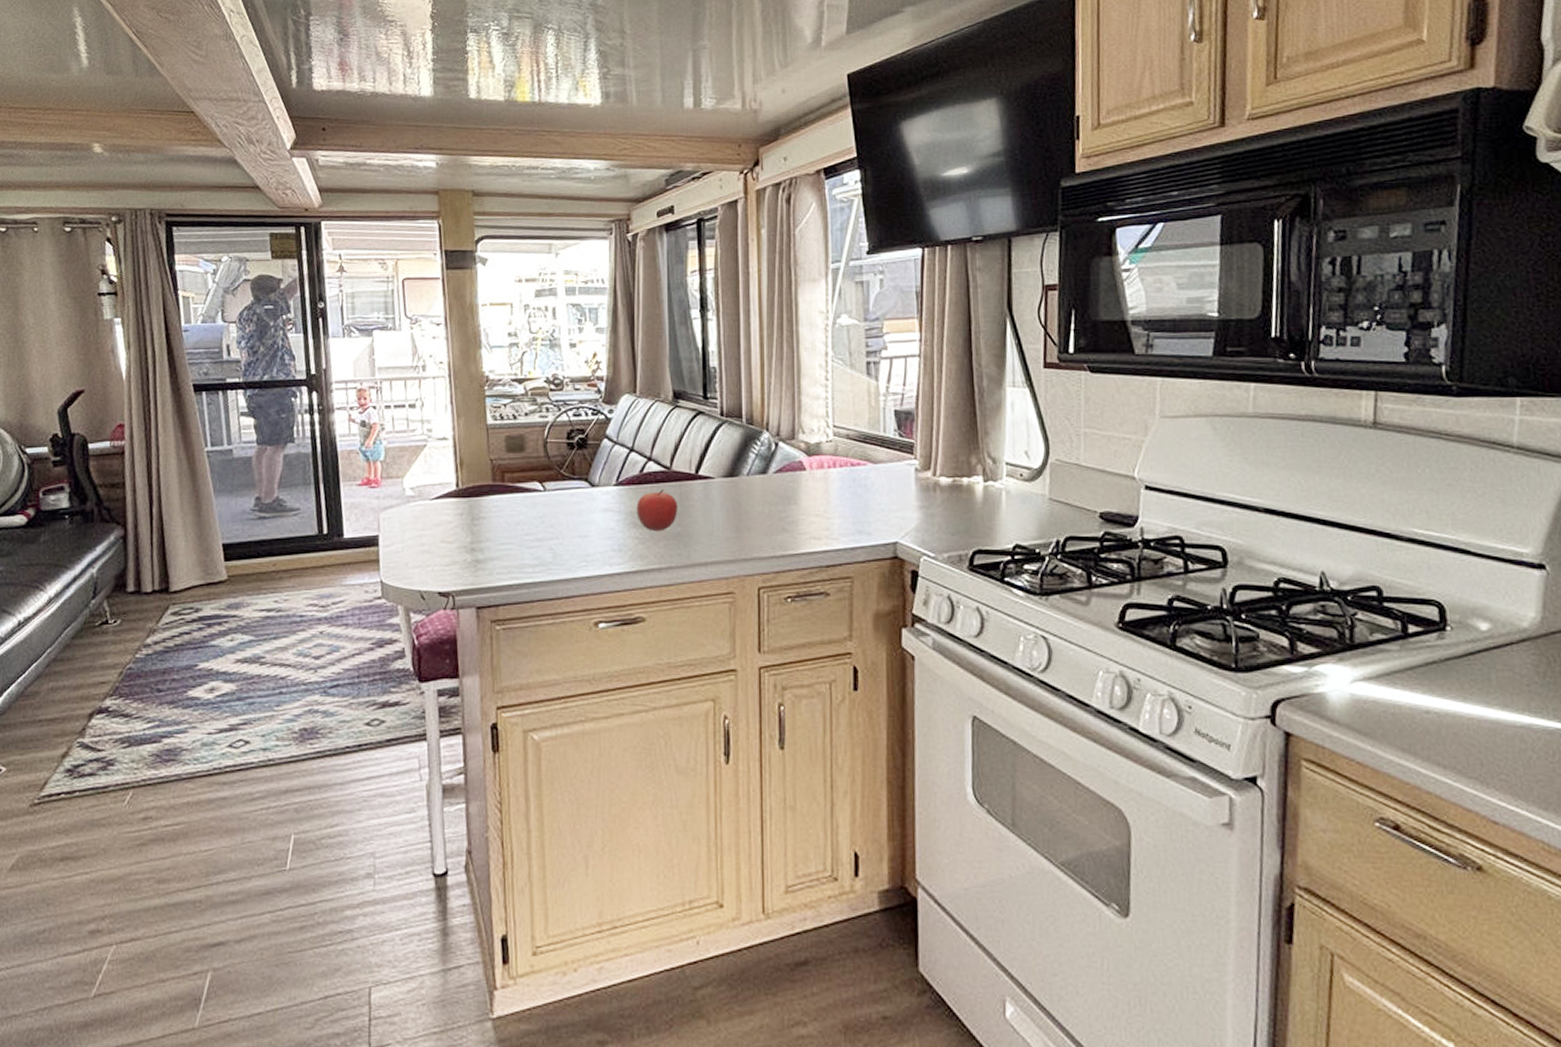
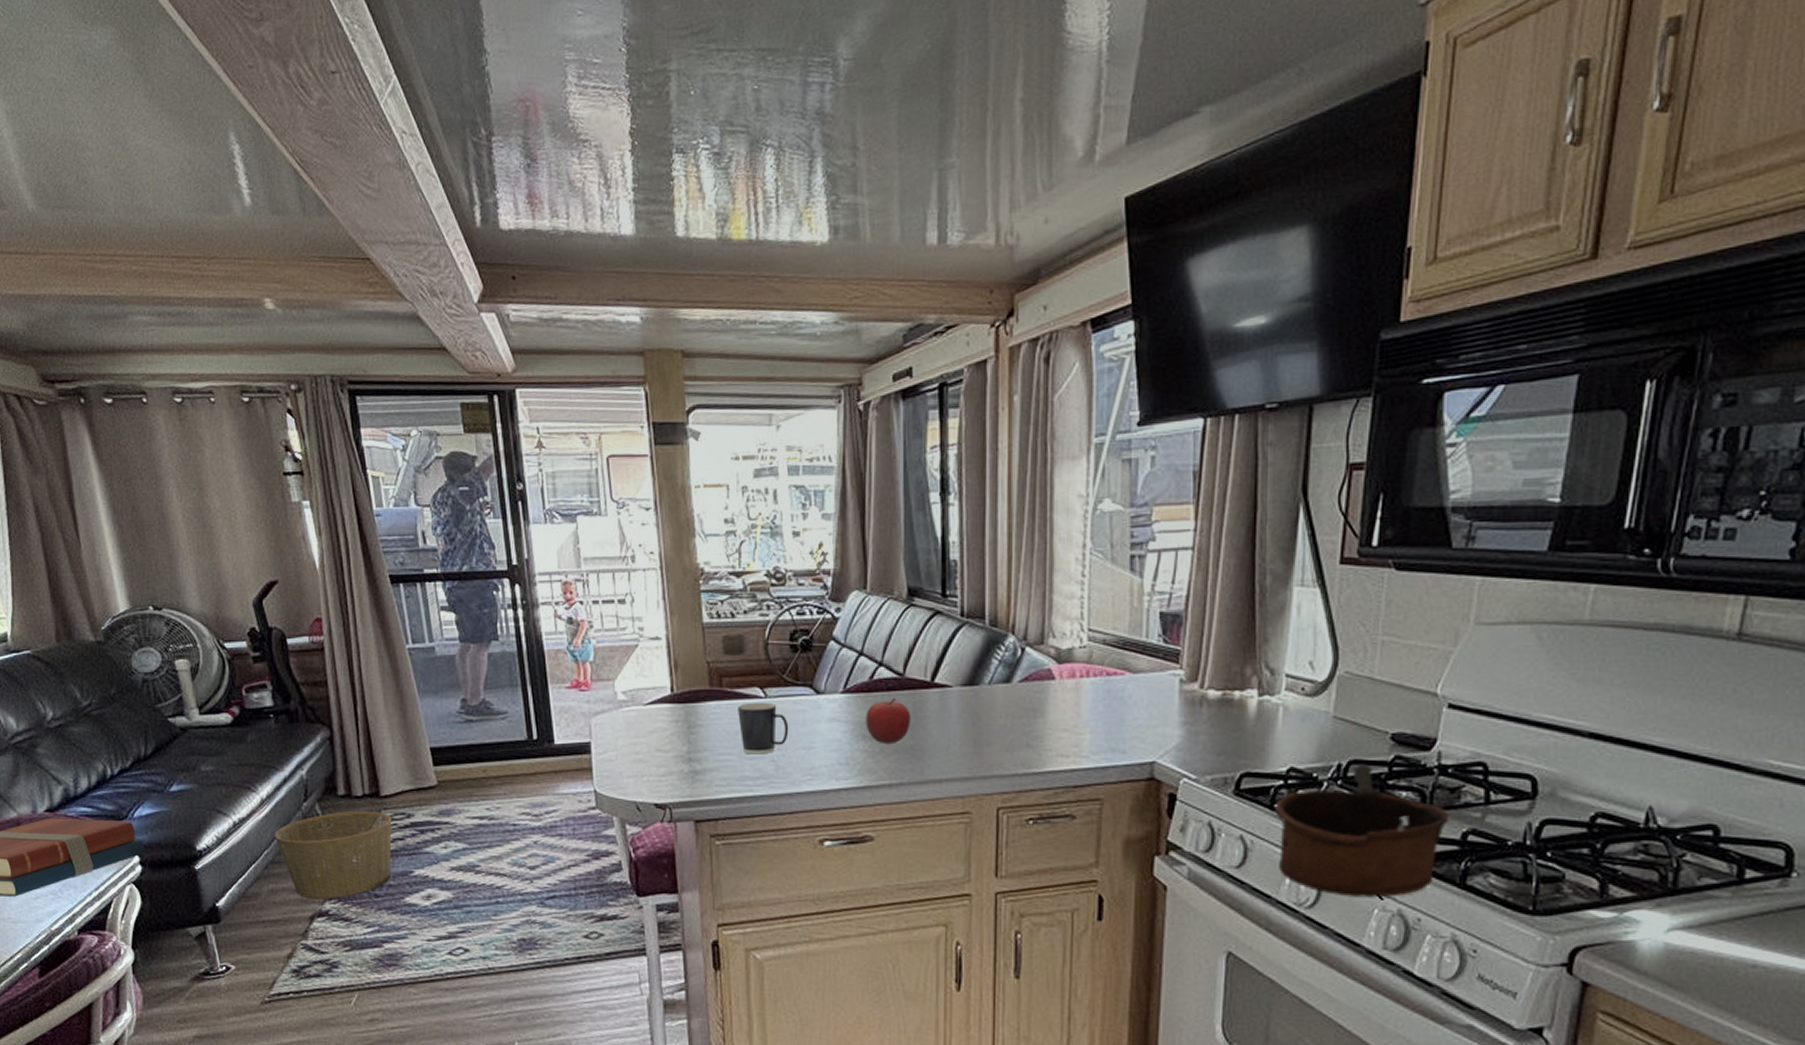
basket: none [59,607,180,696] -> present [274,811,392,900]
mug: none [519,495,566,544] -> present [738,702,789,755]
cooking pot: none [1005,540,1157,661] -> present [1275,764,1450,898]

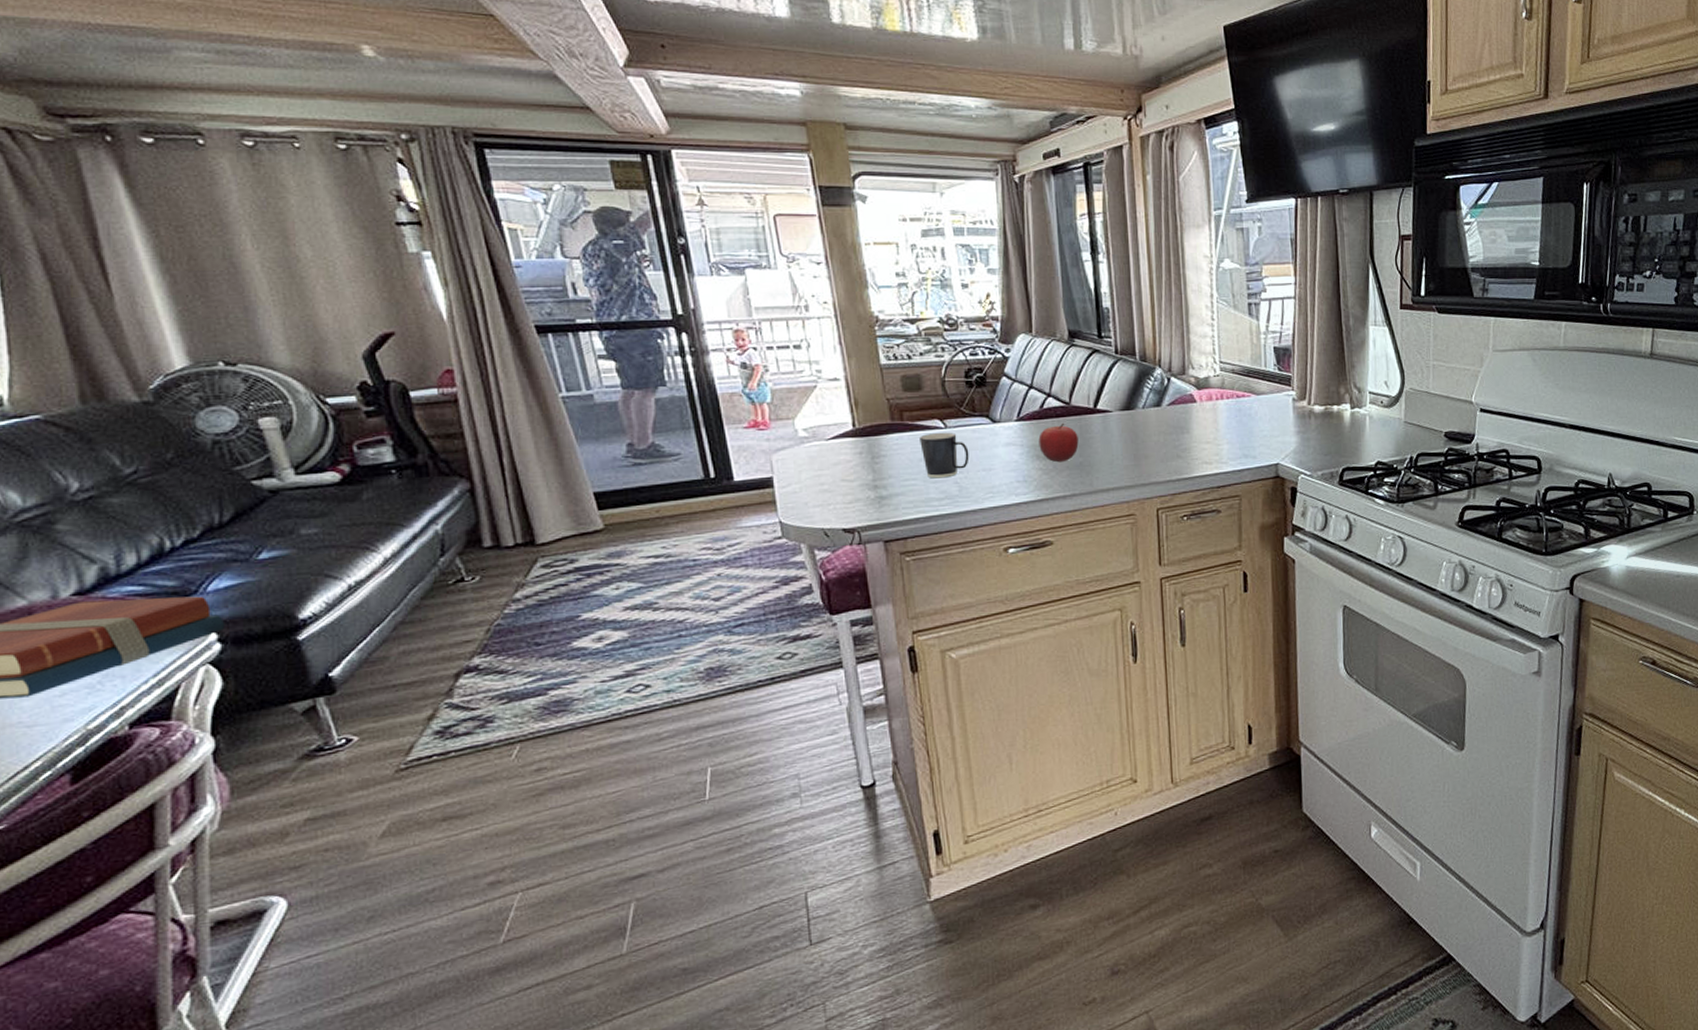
basket: present [274,811,392,900] -> none [403,560,554,656]
cooking pot: present [1275,764,1450,898] -> none [1369,455,1488,555]

